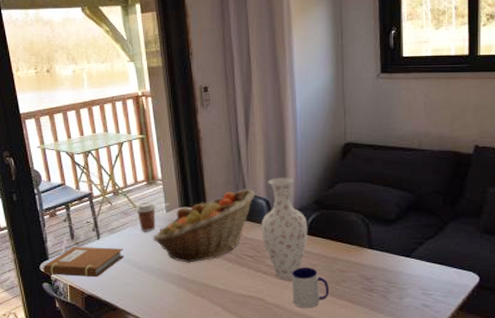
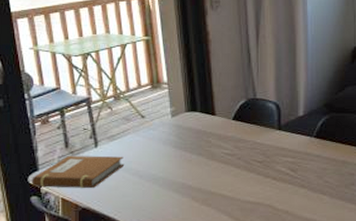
coffee cup: present [135,201,157,232] -> none [138,106,161,139]
fruit basket: present [153,189,255,263] -> none [156,92,265,170]
vase: present [261,177,308,279] -> none [271,80,318,185]
mug: present [291,267,330,308] -> none [300,171,339,214]

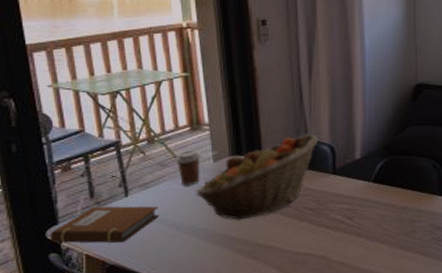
coffee cup: none [138,106,161,139] -> present [174,149,202,186]
fruit basket: none [156,92,265,170] -> present [196,134,318,220]

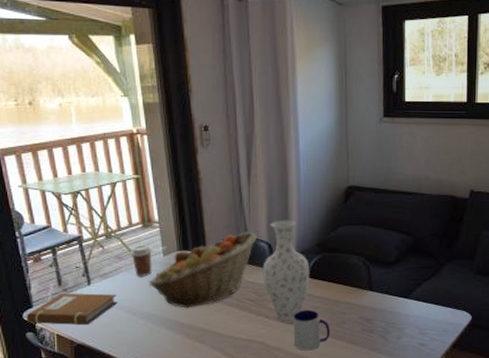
vase: none [324,120,376,234] -> present [263,220,310,323]
mug: none [357,218,399,264] -> present [292,309,331,351]

